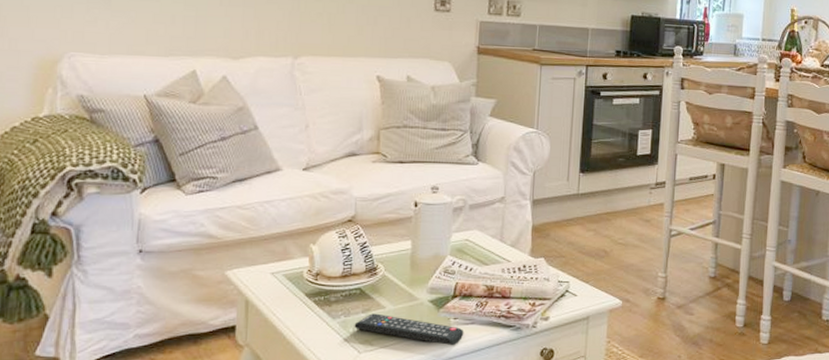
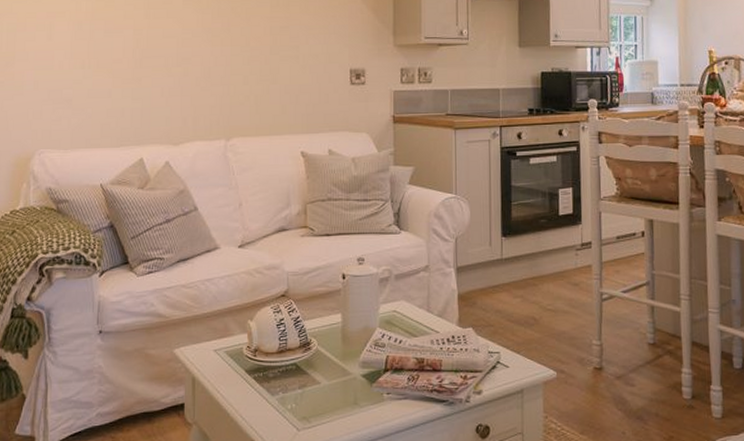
remote control: present [354,313,464,346] -> none [292,389,398,423]

